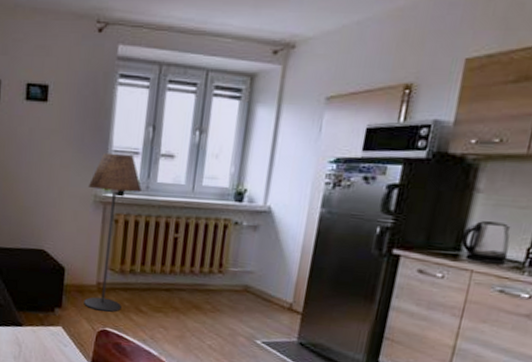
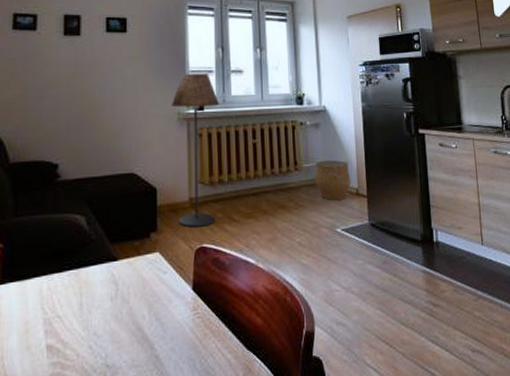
basket: none [240,266,287,313] -> present [314,159,352,201]
kettle: present [460,220,511,265] -> none [459,98,492,132]

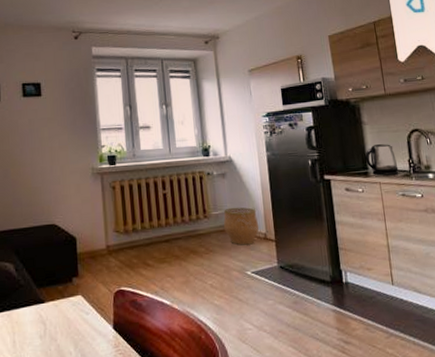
floor lamp: present [171,73,220,228] -> none [85,130,131,272]
kettle: none [459,98,492,132] -> present [364,143,399,176]

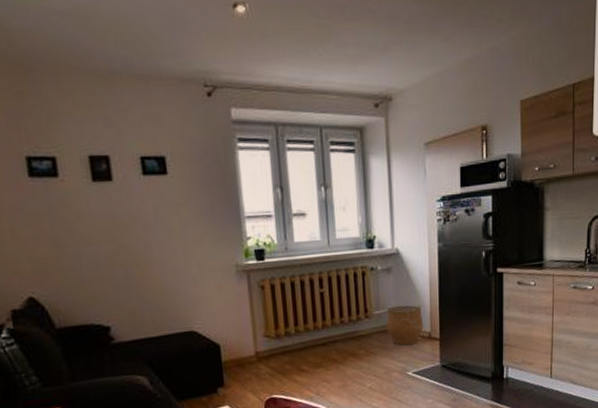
kettle: present [364,143,399,176] -> none [541,231,574,268]

